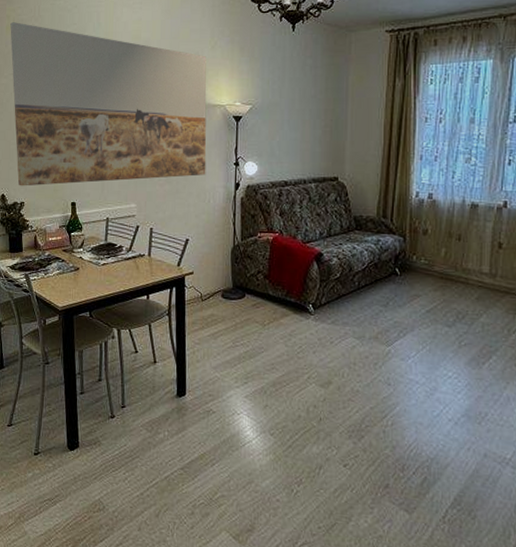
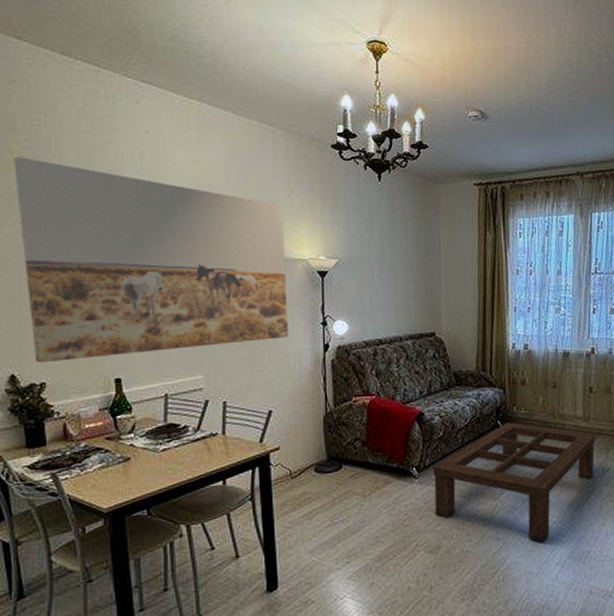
coffee table: none [328,271,501,395] -> present [433,422,595,542]

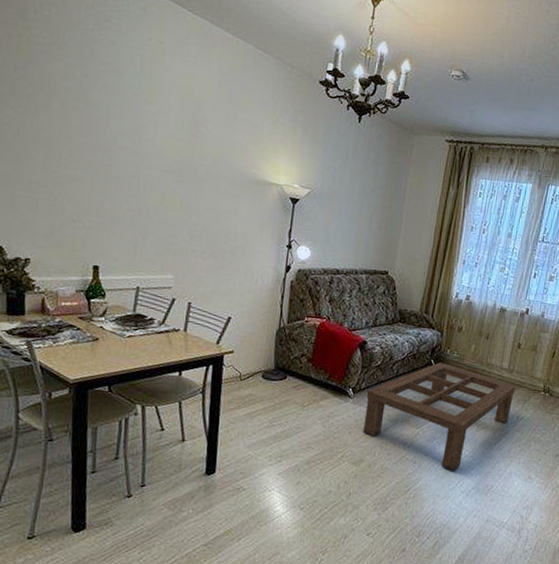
wall art: present [14,157,289,363] -> none [21,43,266,254]

